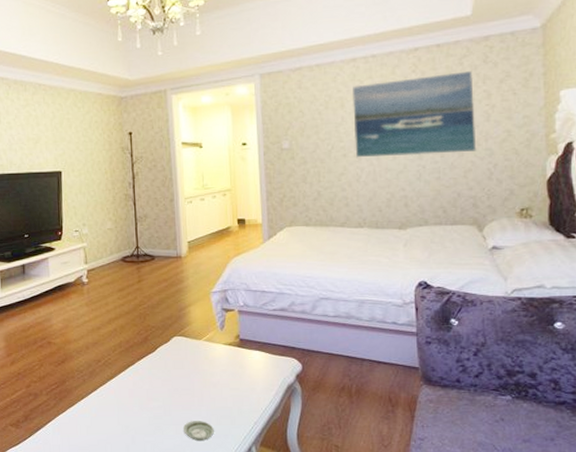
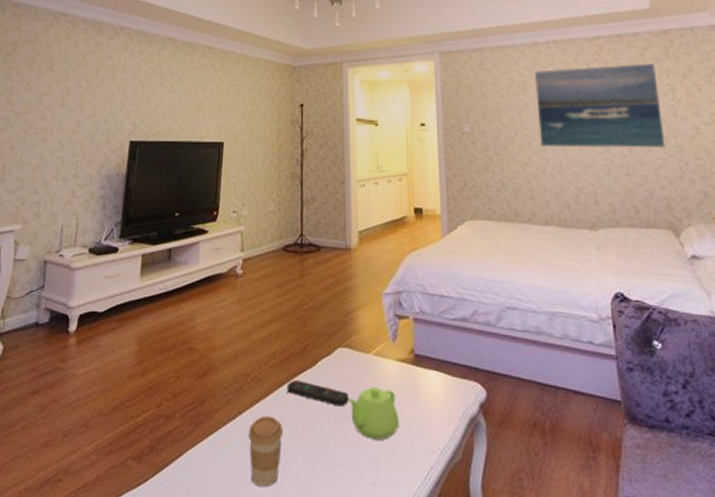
coffee cup: none [103,390,132,442] -> present [248,415,283,488]
remote control: none [132,363,184,381] -> present [287,380,348,407]
teapot: none [184,365,228,404] -> present [348,386,399,440]
saucer: present [184,421,214,442] -> none [345,461,381,491]

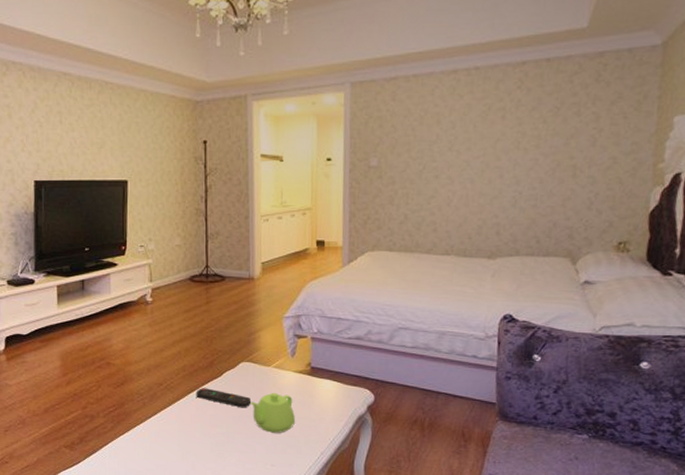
coffee cup: present [248,415,283,488] -> none [163,415,193,467]
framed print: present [535,63,666,149] -> none [448,90,583,181]

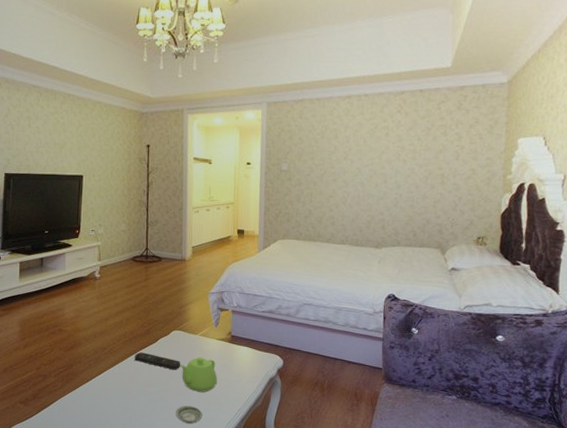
saucer: none [247,449,278,470] -> present [176,406,203,424]

